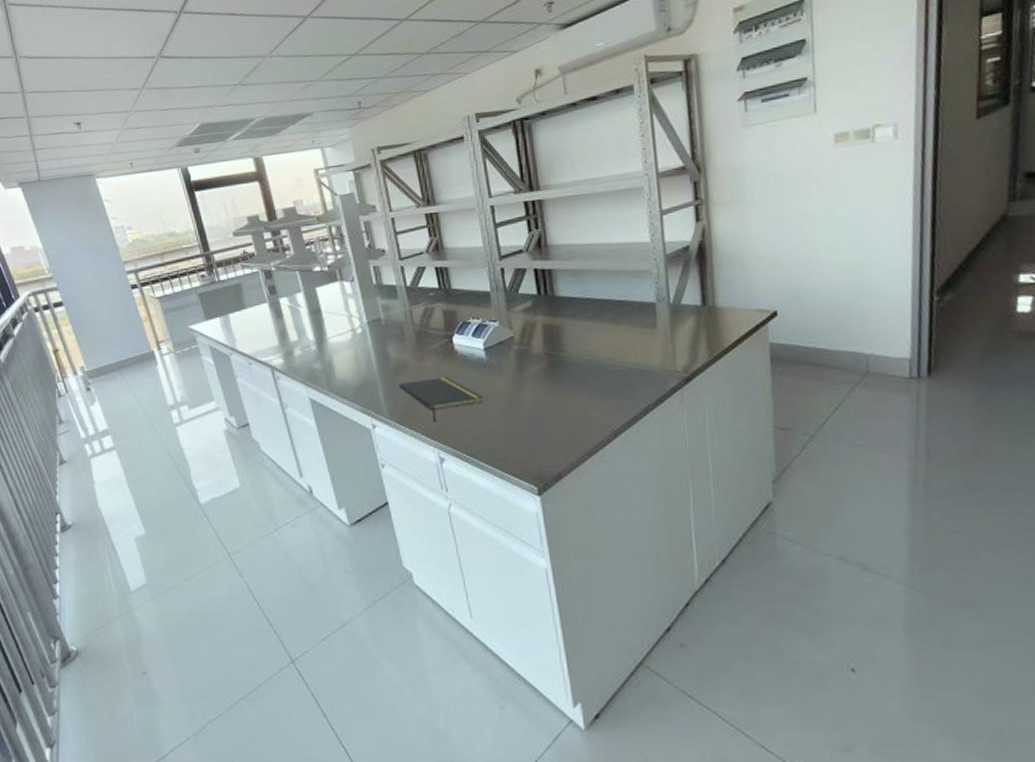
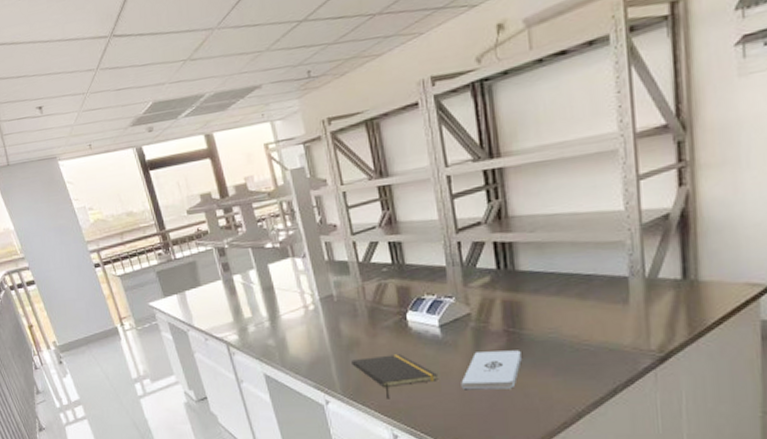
notepad: none [505,372,562,412] -> present [461,350,522,390]

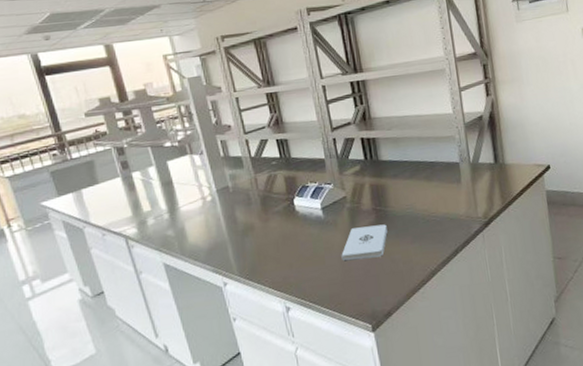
notepad: present [351,354,437,399] -> none [247,235,322,276]

